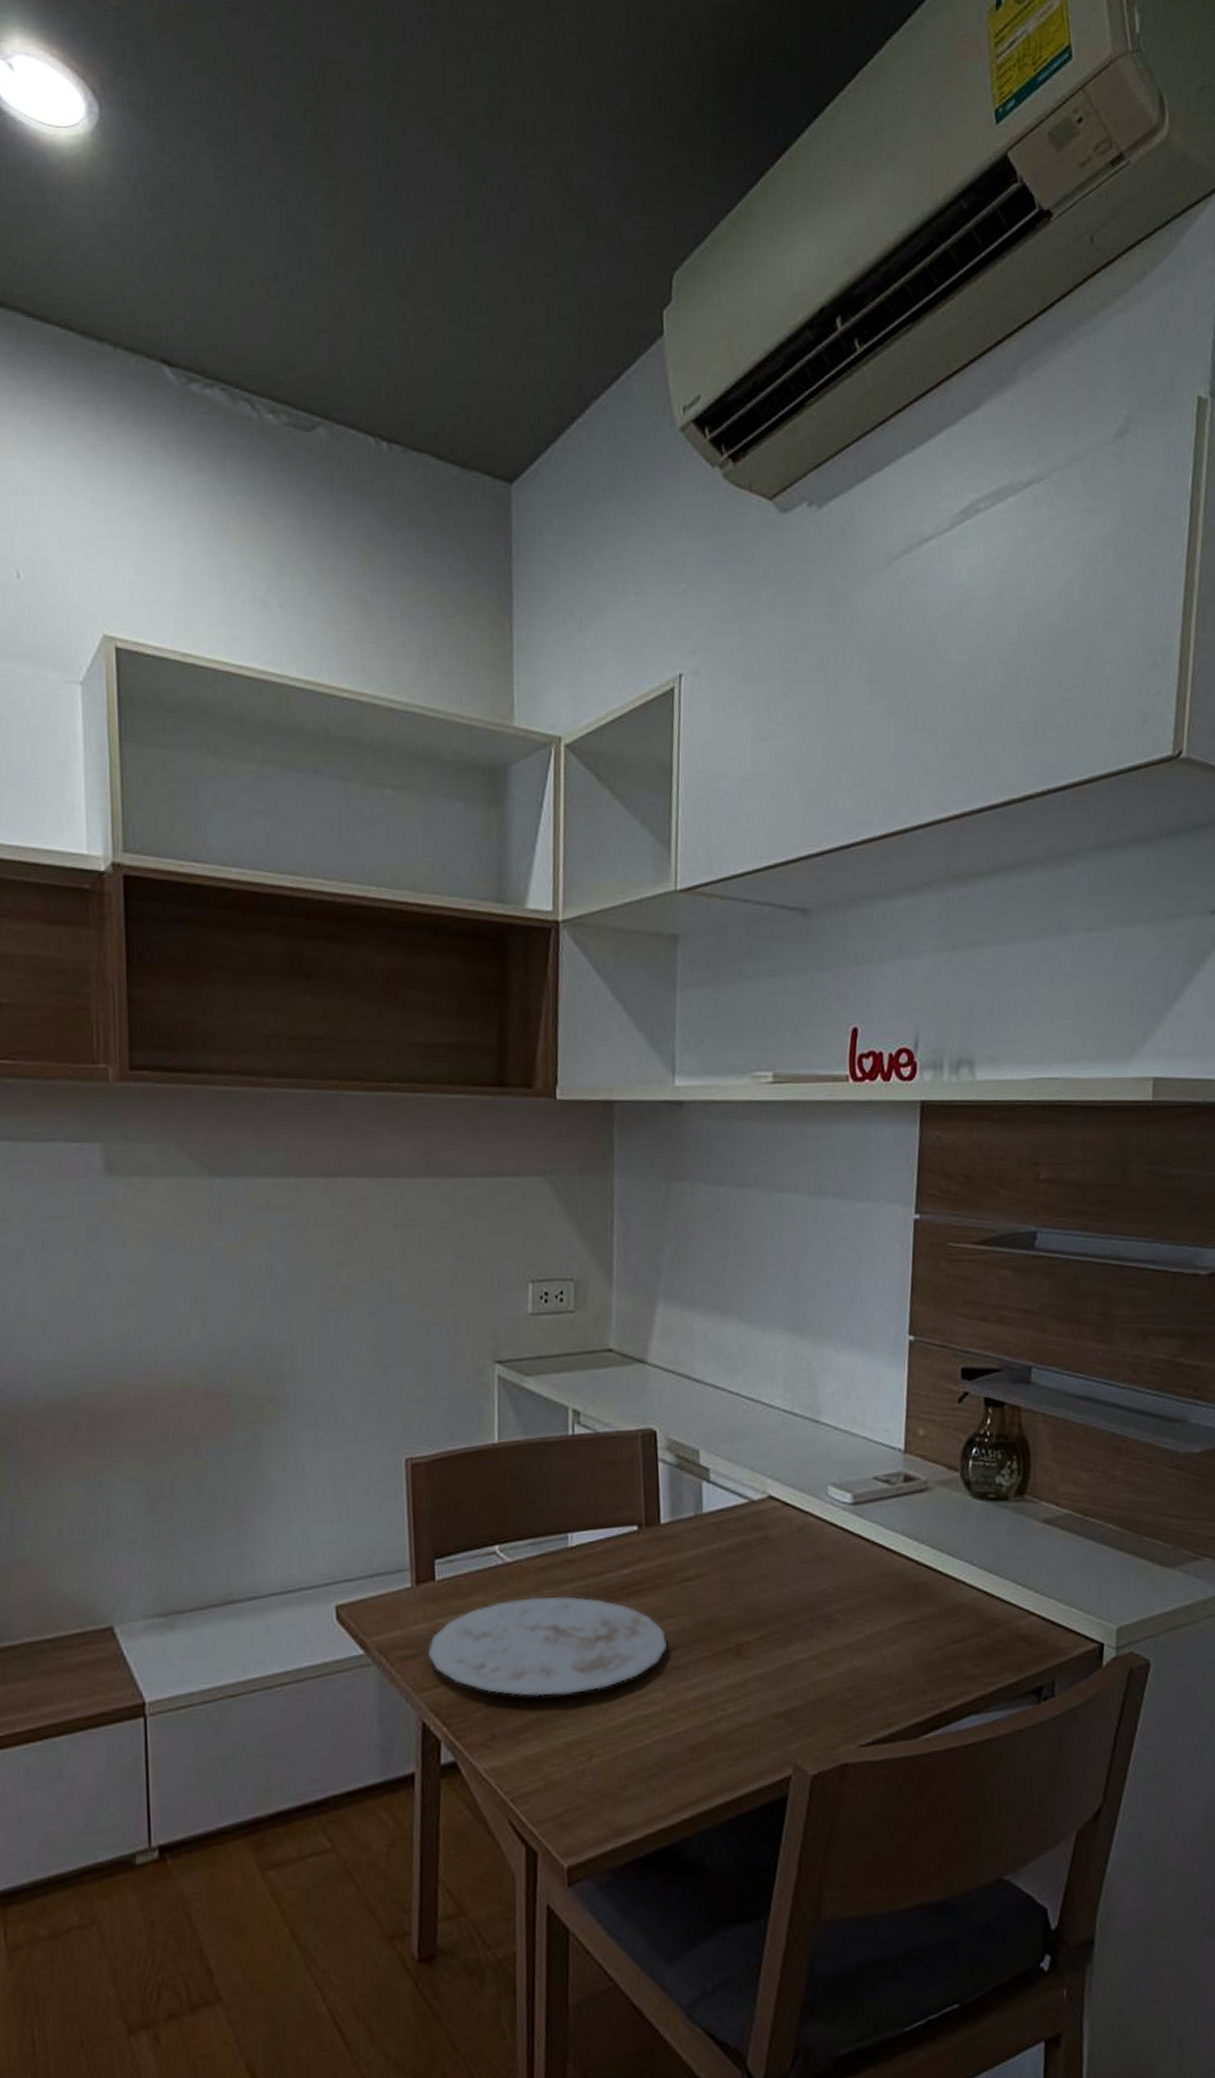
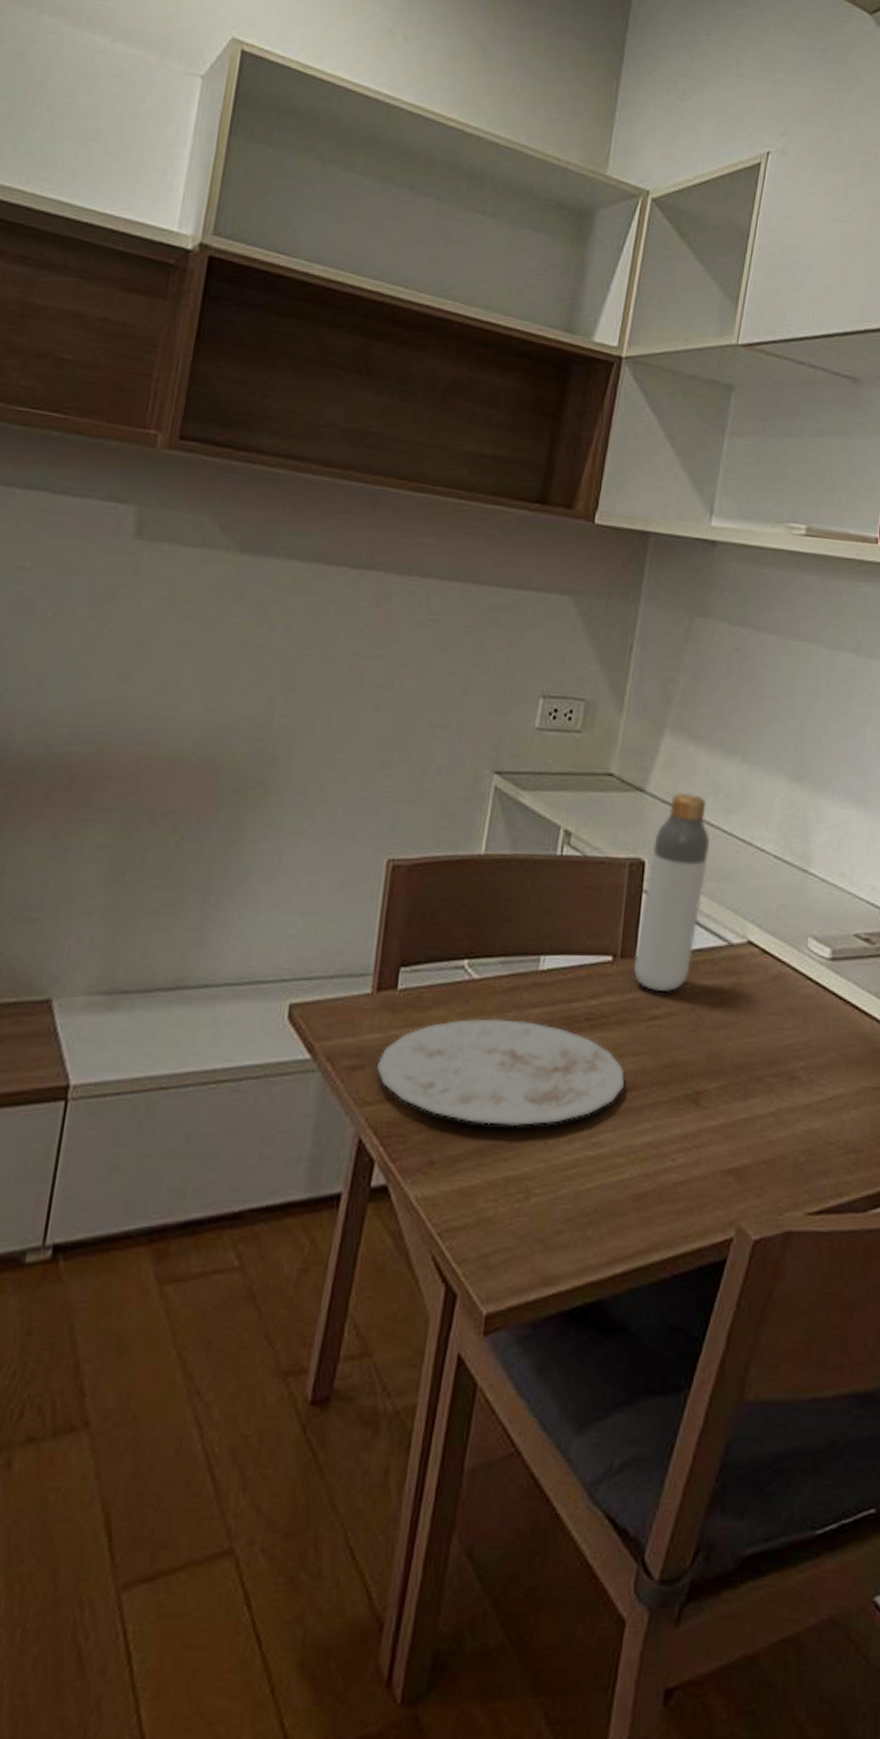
bottle: none [659,1358,719,1554] -> present [633,792,711,991]

